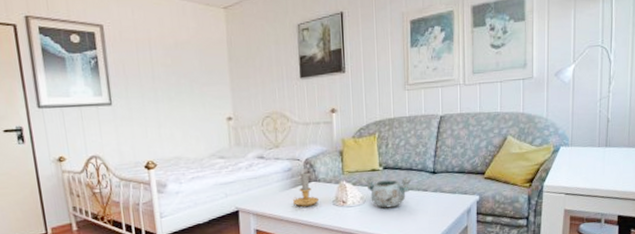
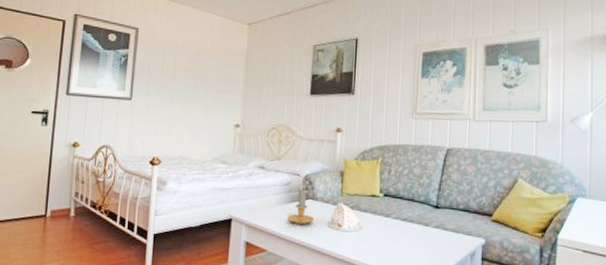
decorative bowl: present [363,176,412,208] -> none [362,202,413,239]

